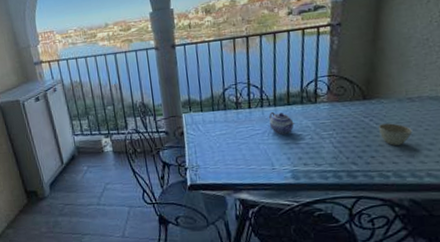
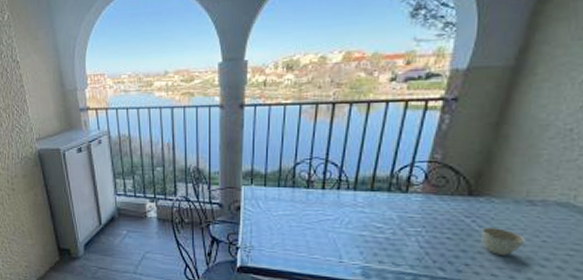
teapot: present [269,111,296,135] -> none [344,196,377,224]

